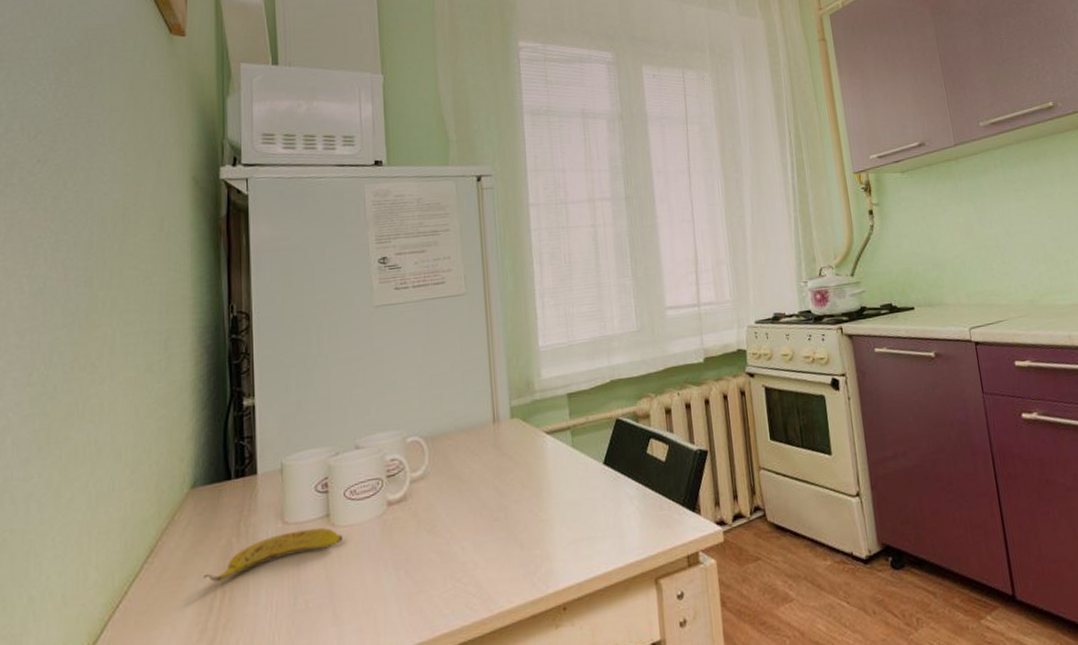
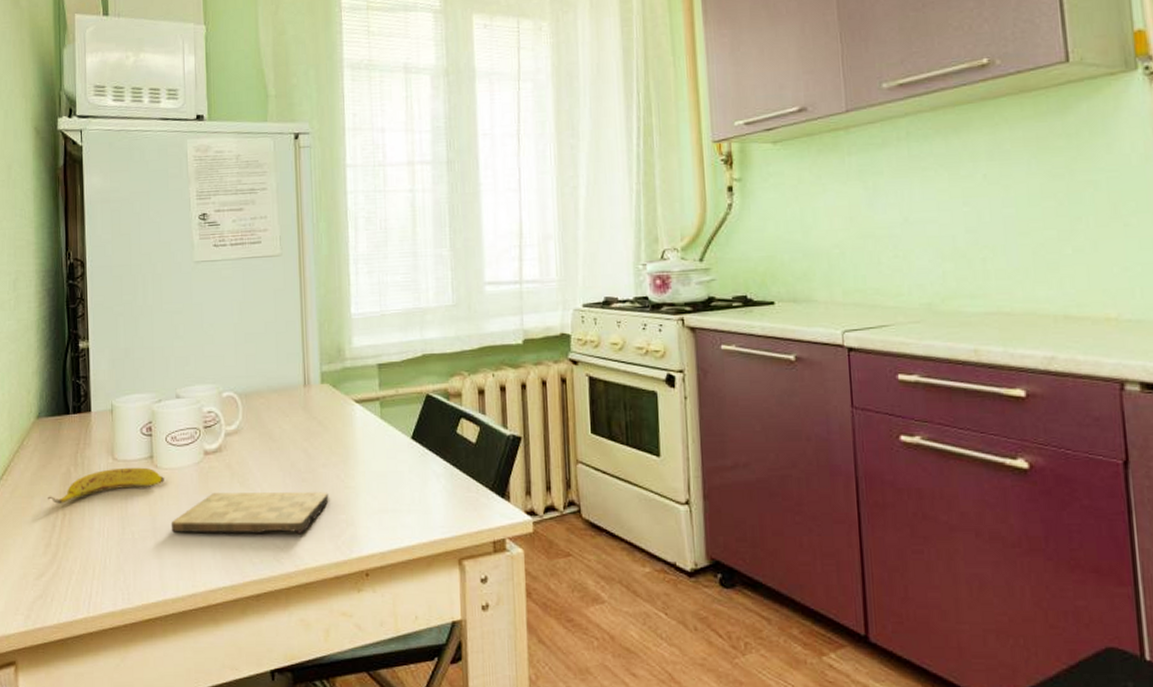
cutting board: none [350,528,523,595] -> present [171,492,329,535]

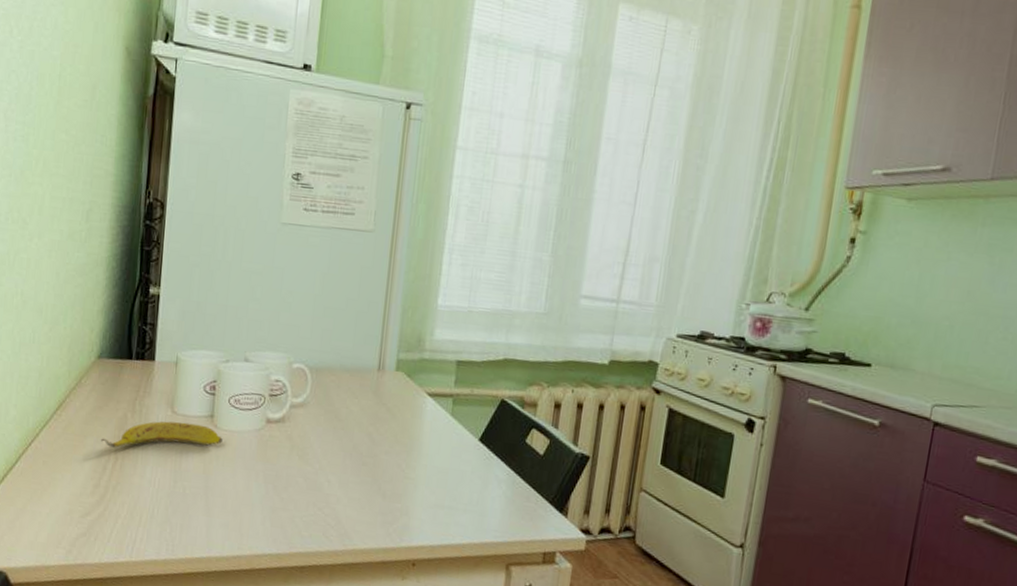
cutting board: present [171,492,329,535] -> none [223,461,387,516]

